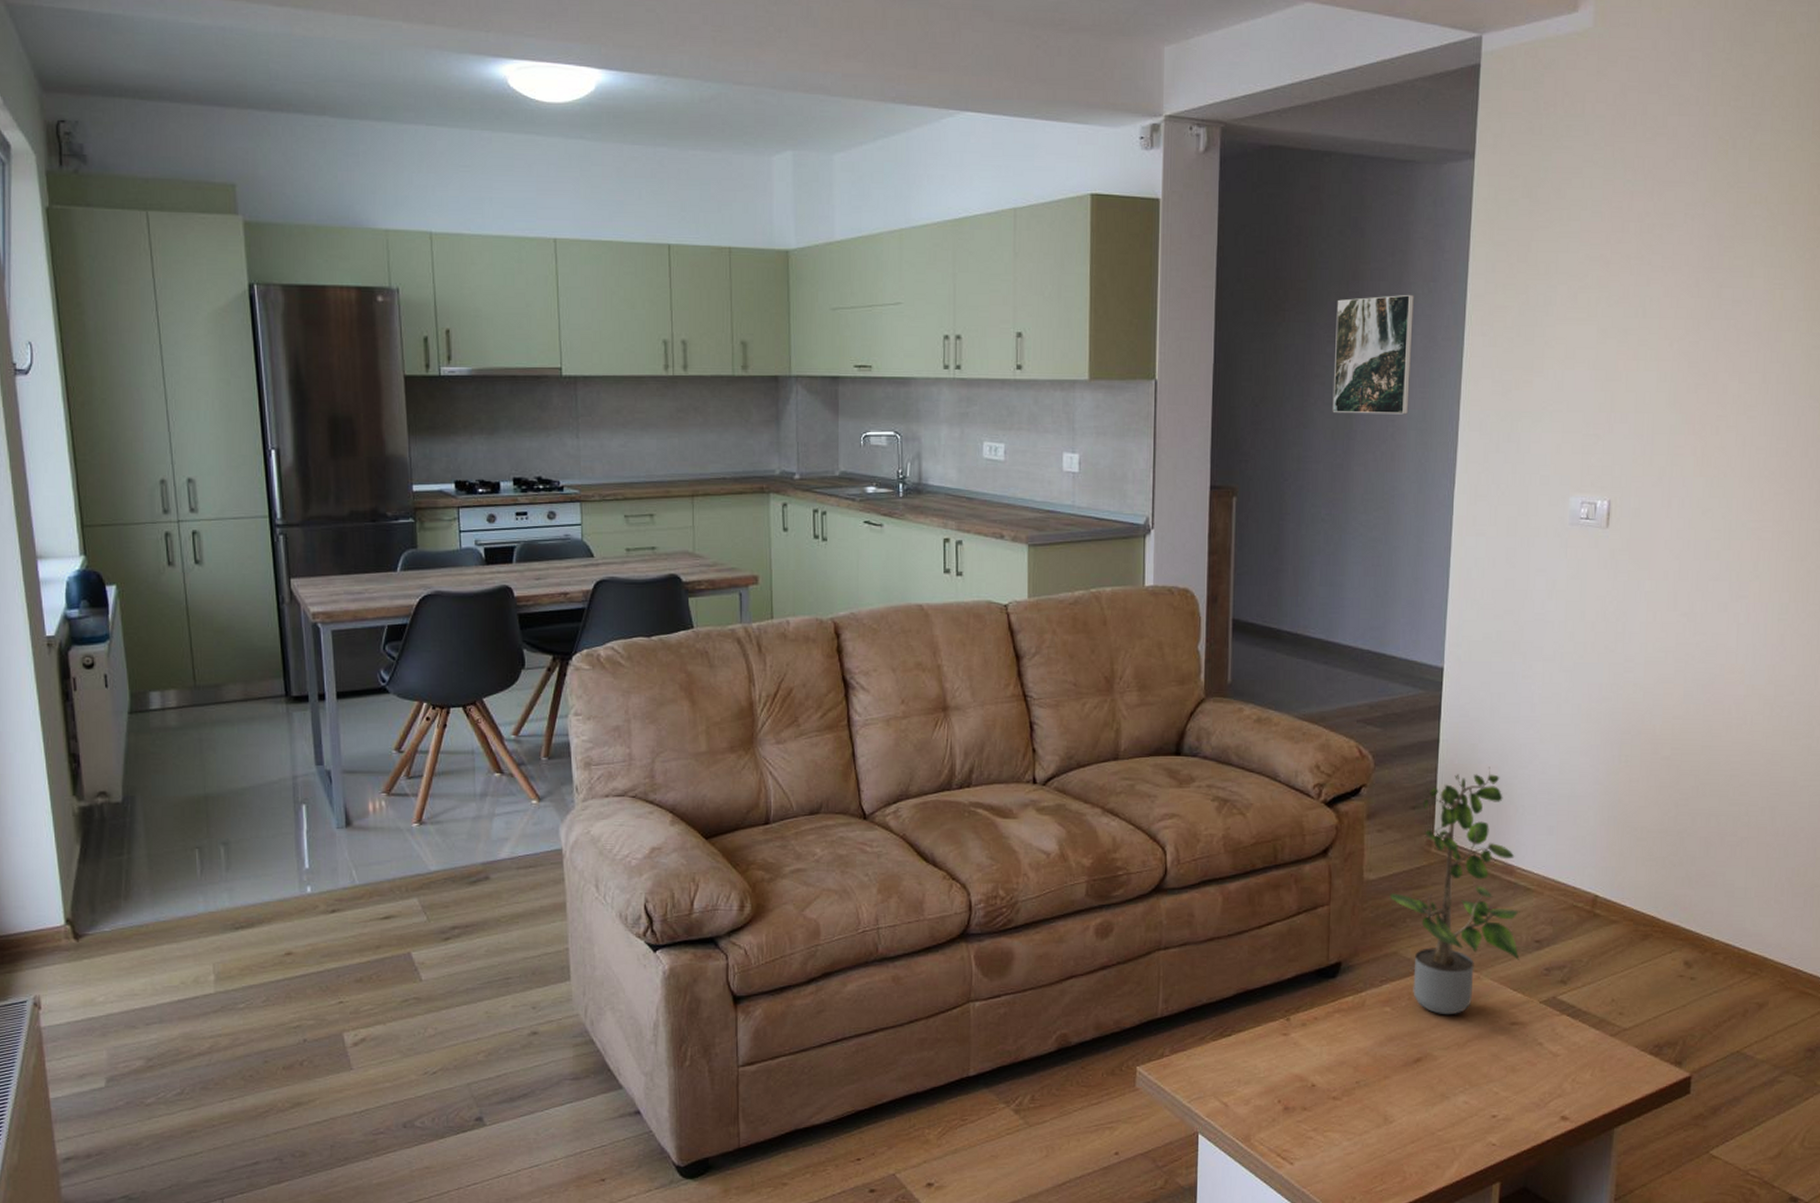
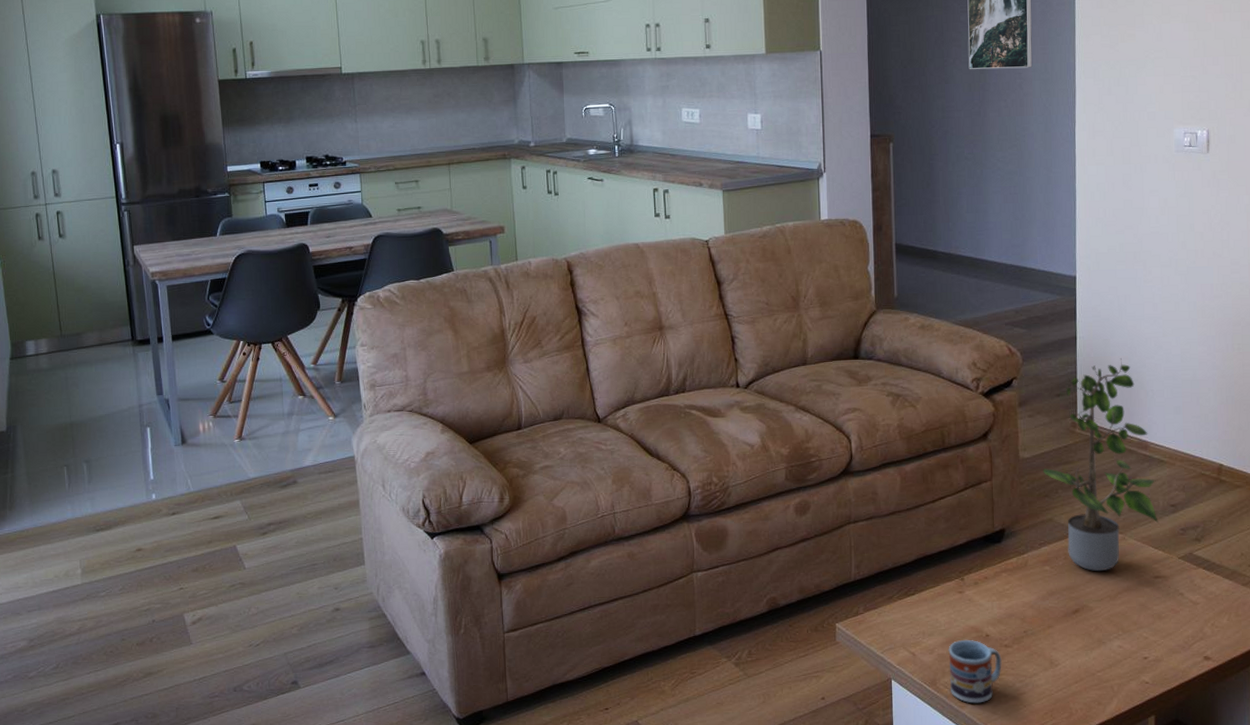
cup: none [1266,1089,1328,1164] -> present [948,639,1002,704]

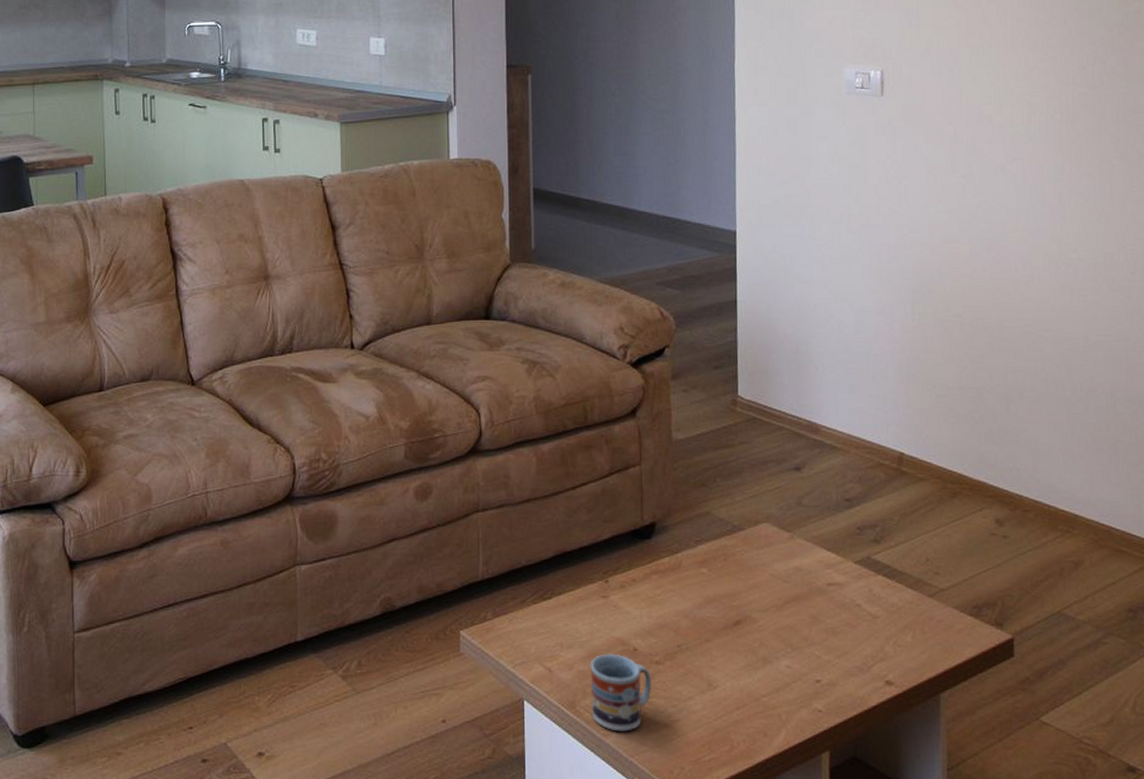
potted plant: present [1042,358,1159,572] -> none [699,326,831,576]

